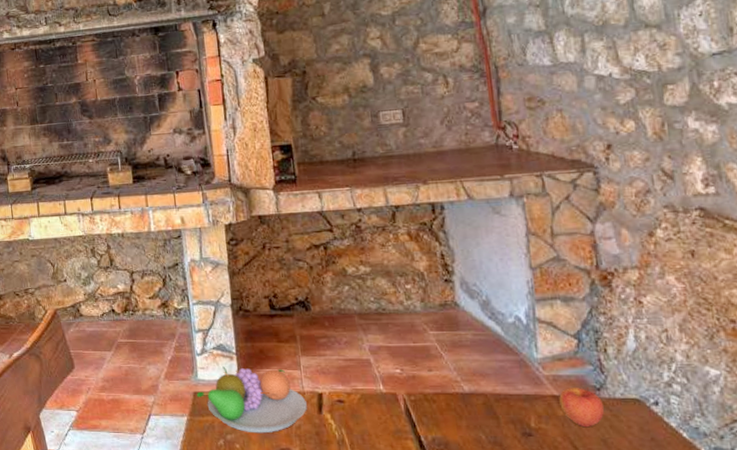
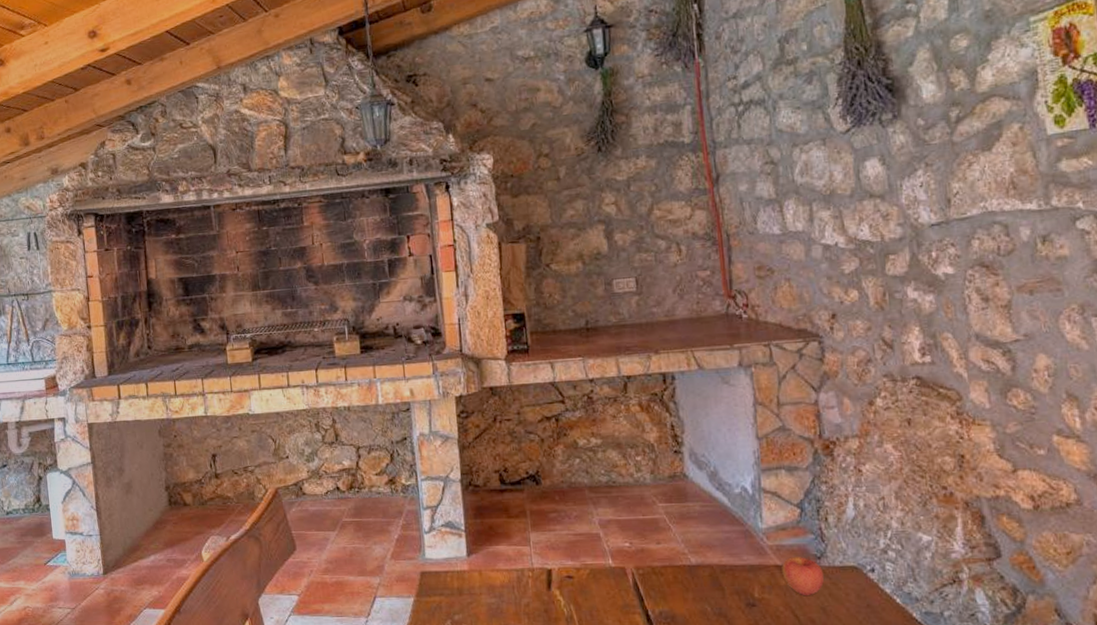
fruit bowl: present [196,366,307,434] -> none [423,544,536,613]

